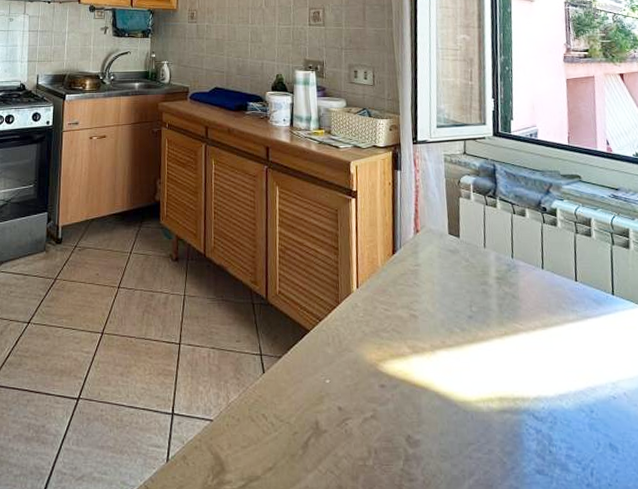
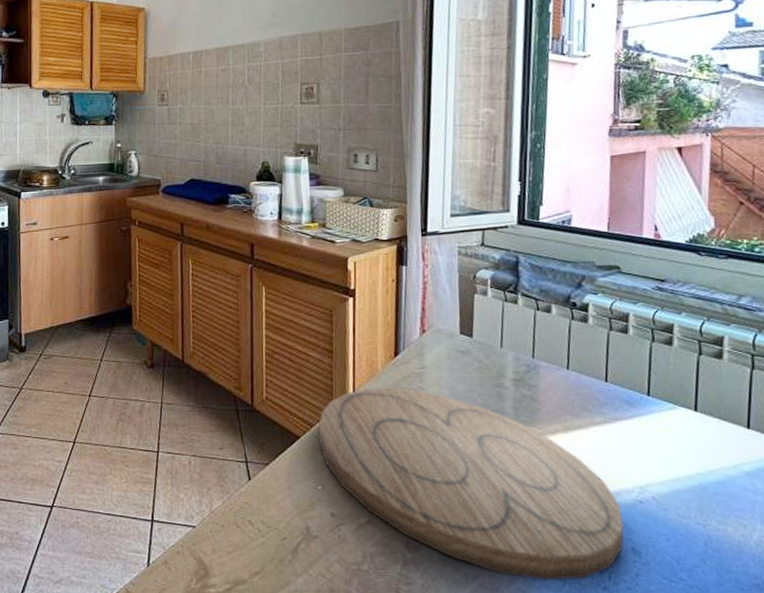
cutting board: none [326,284,602,477] -> present [318,388,624,581]

